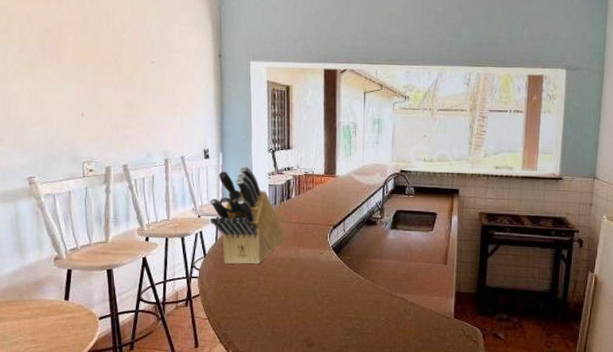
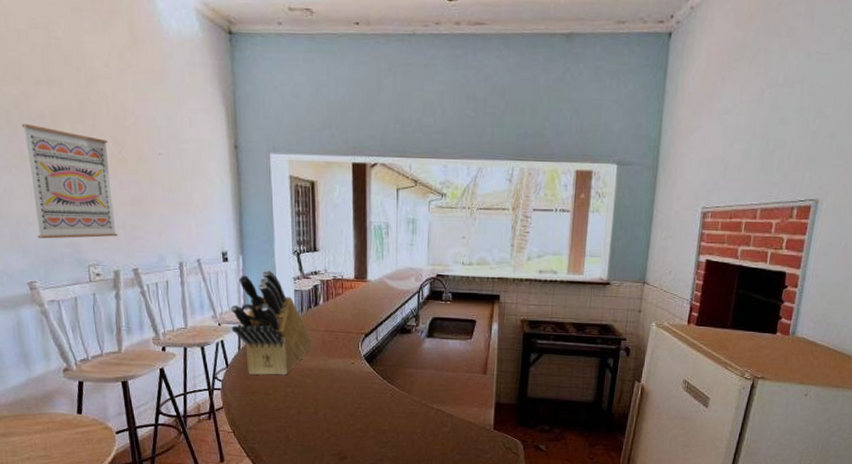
wall art: none [31,37,111,138] -> present [21,124,118,239]

